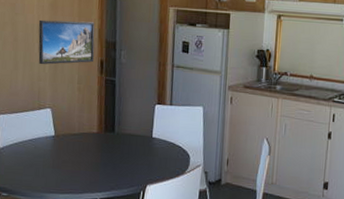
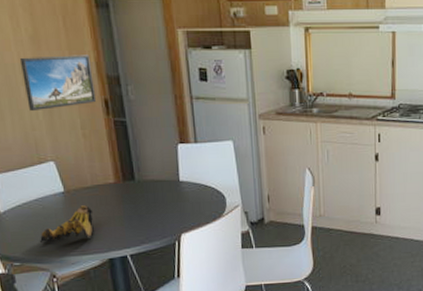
banana bunch: none [26,149,76,181] -> present [39,205,94,242]

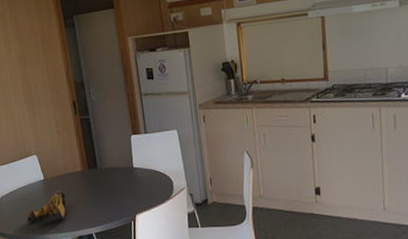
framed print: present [19,55,97,112] -> none [11,66,67,116]

